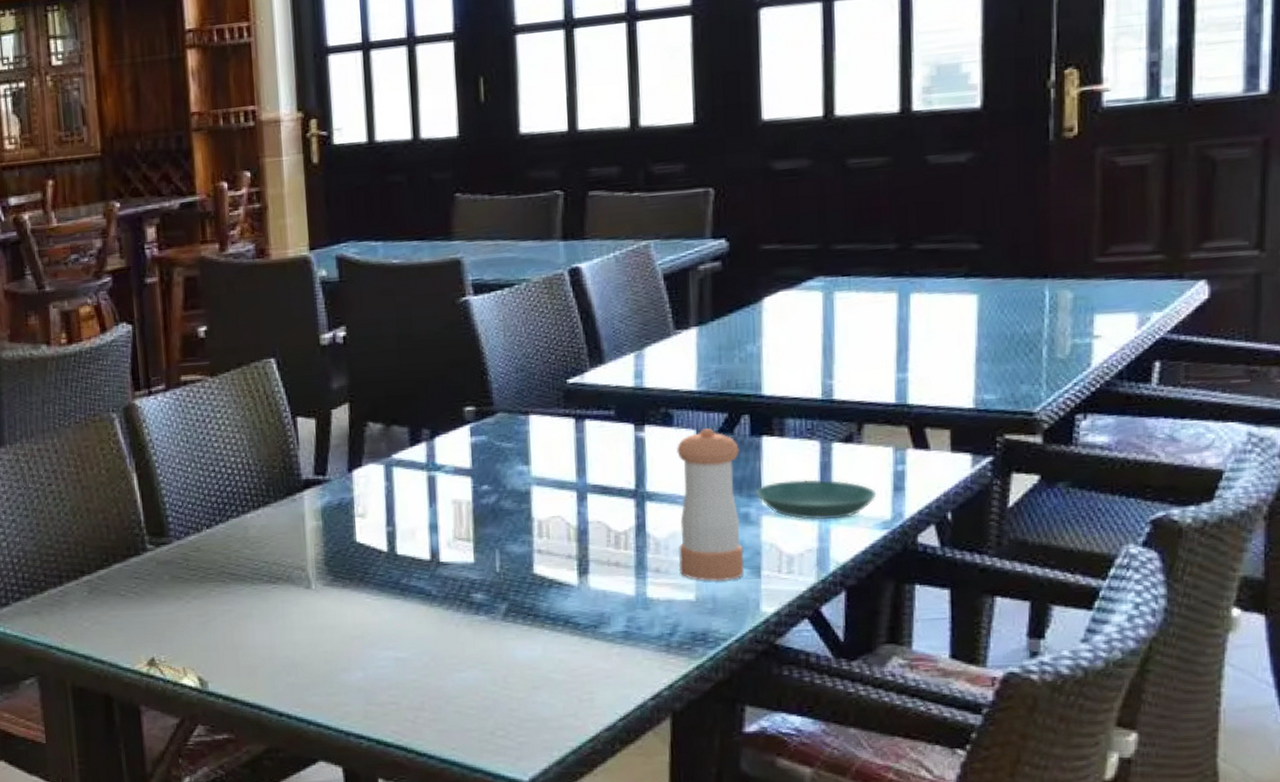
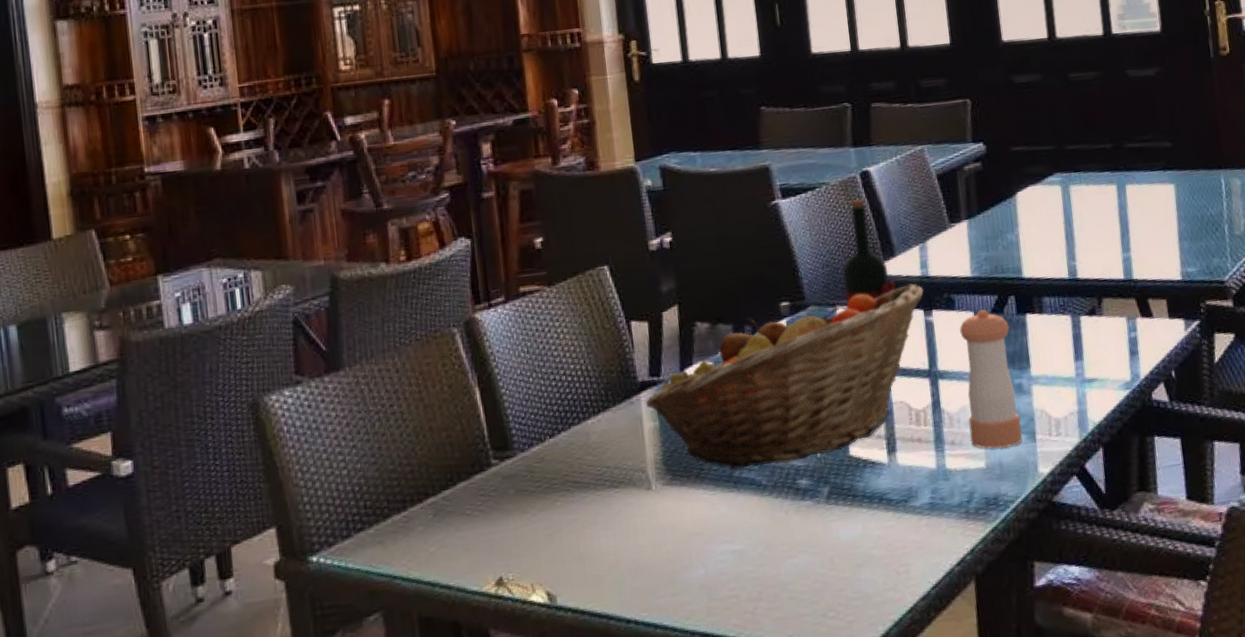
fruit basket: none [309,394,636,577] -> present [646,283,924,470]
wine bottle: none [540,298,609,461] -> present [843,199,906,345]
saucer: present [756,479,877,520] -> none [1026,349,1118,386]

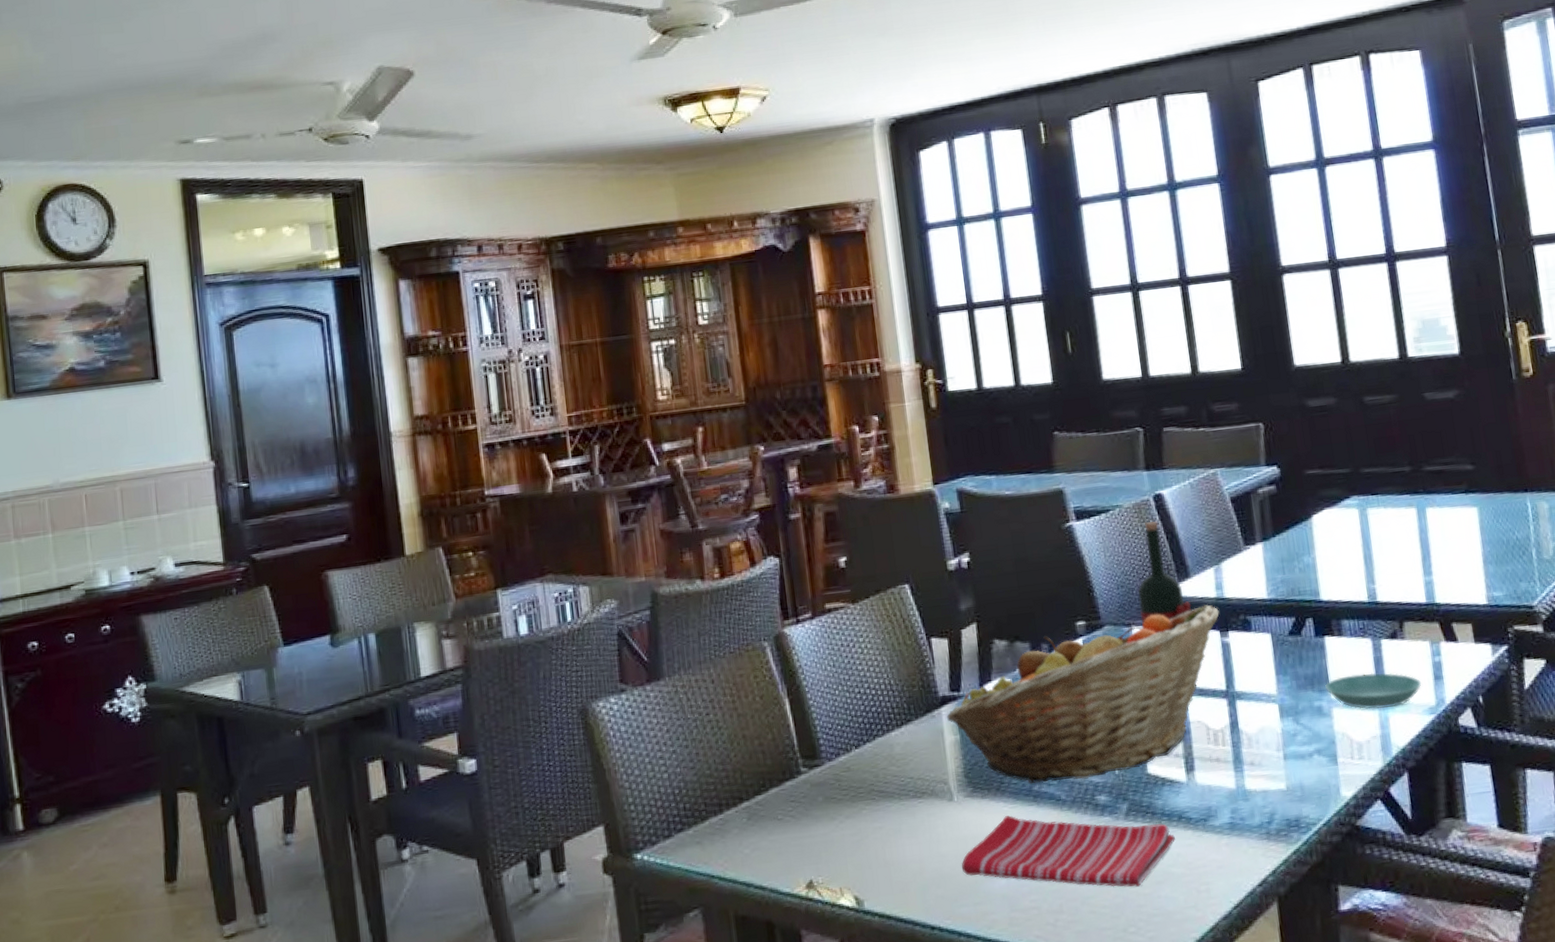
dish towel: none [658,502,876,572] -> present [961,815,1175,887]
pepper shaker: present [960,309,1022,449] -> none [1257,631,1323,771]
saucer: none [1026,349,1118,386] -> present [1325,672,1422,710]

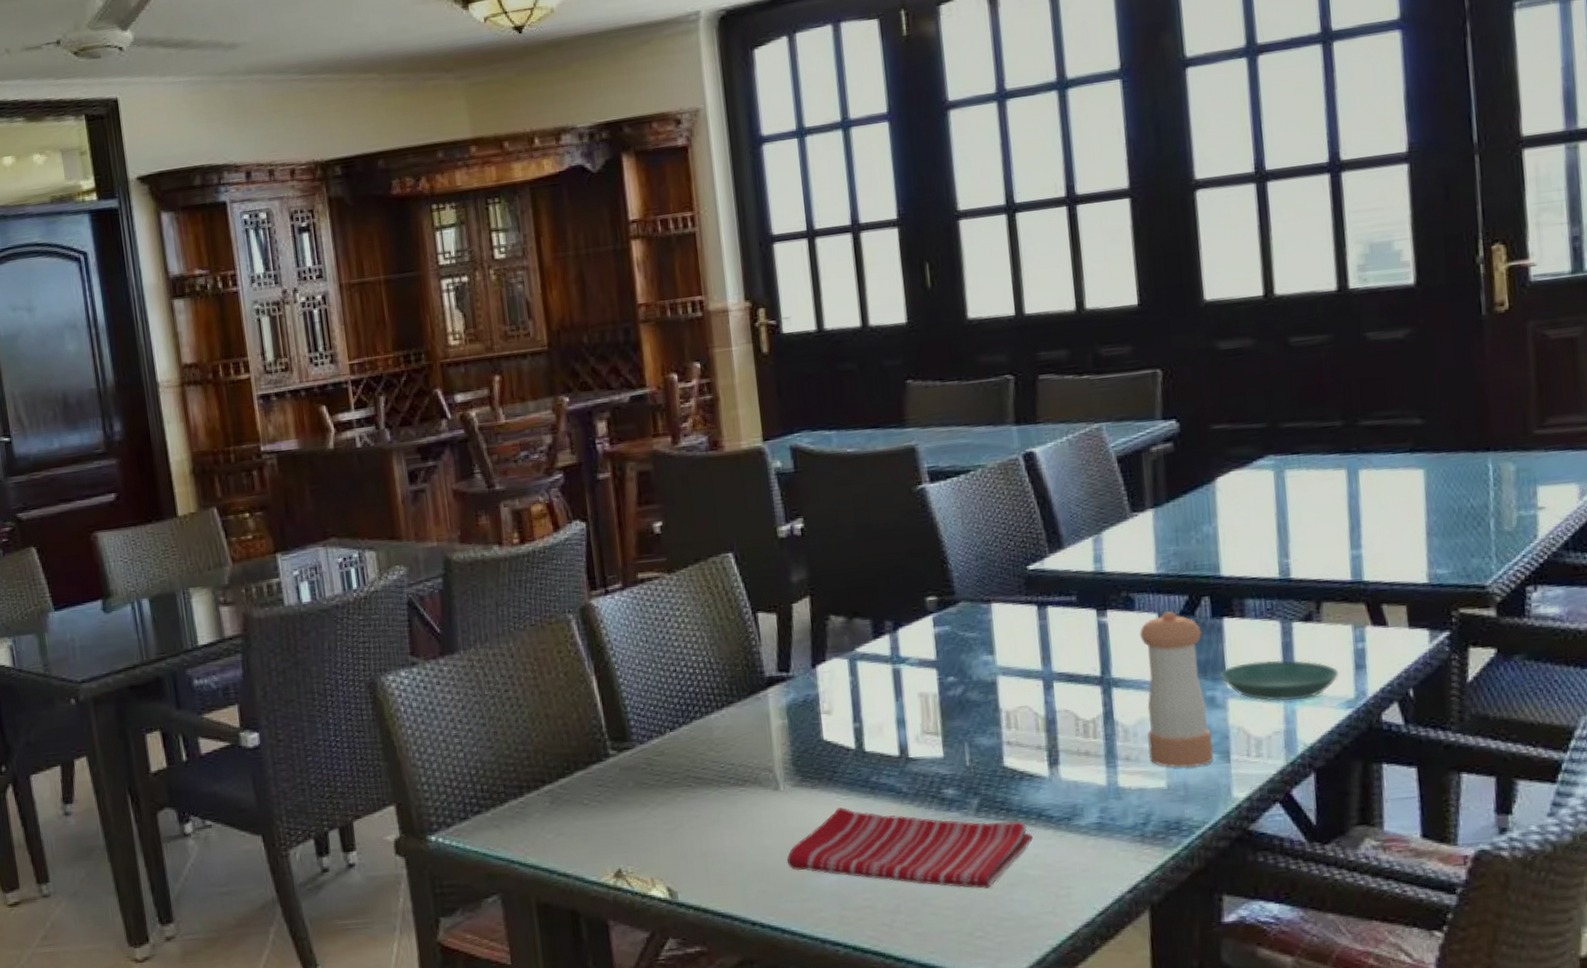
fruit basket: present [947,605,1219,784] -> none [773,579,1097,775]
wine bottle: present [1138,521,1202,665] -> none [1000,484,1073,648]
pepper shaker: none [1257,631,1323,771] -> present [1140,611,1213,768]

